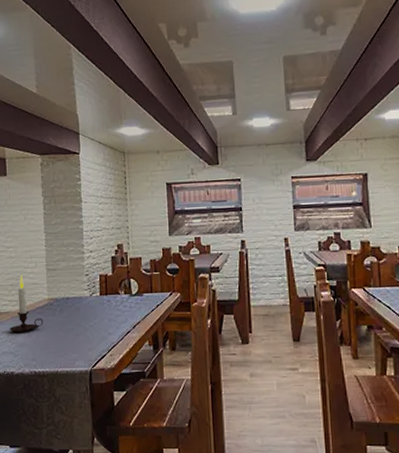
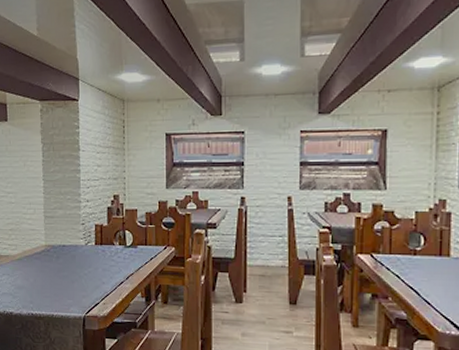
candle: present [10,275,44,332] -> none [9,221,41,276]

